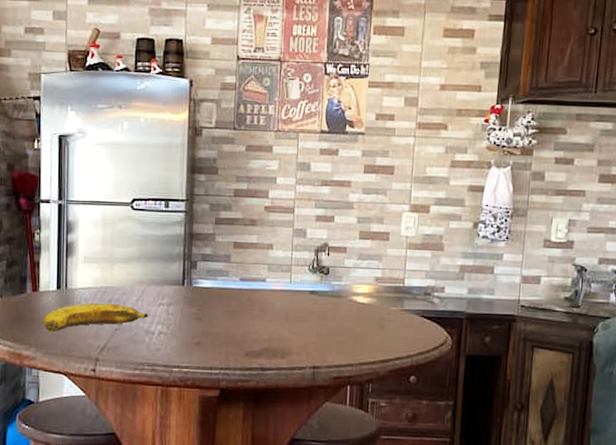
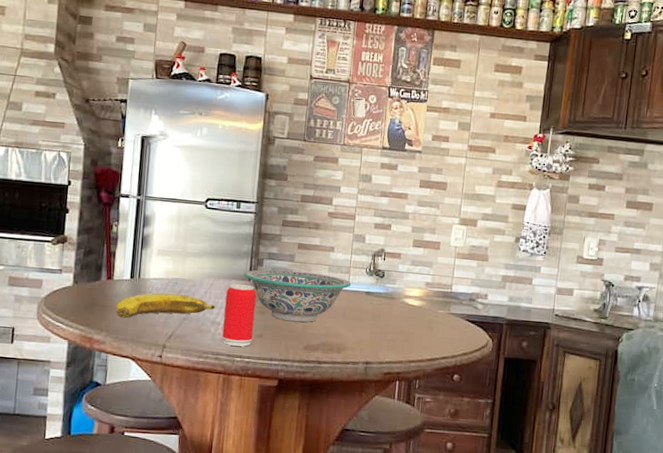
beverage can: none [158,289,192,356] -> present [222,284,257,347]
decorative bowl: none [177,272,294,328] -> present [244,269,352,323]

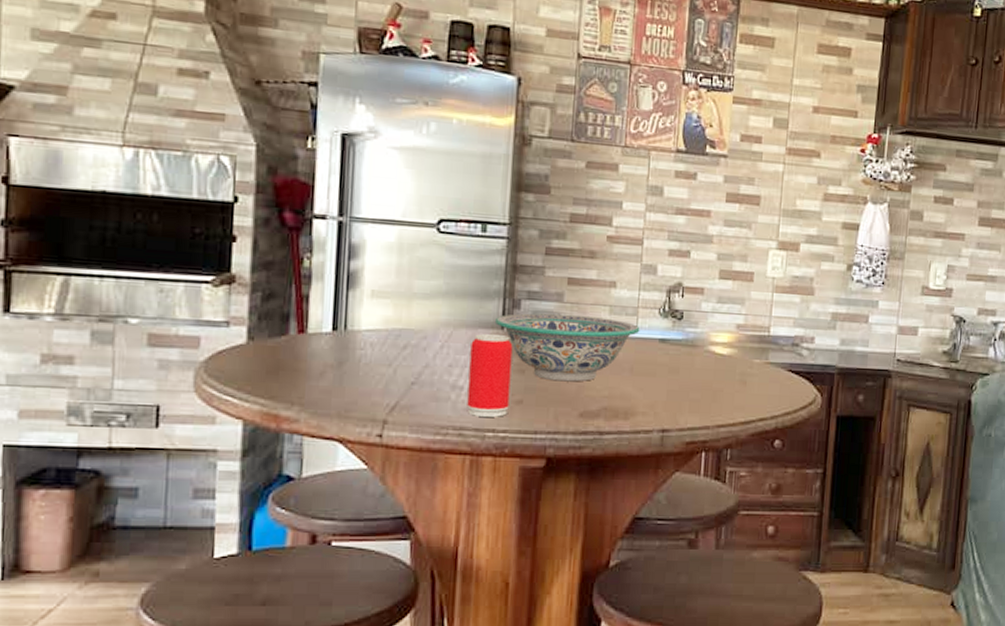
banana: present [115,293,216,318] -> none [311,349,457,386]

